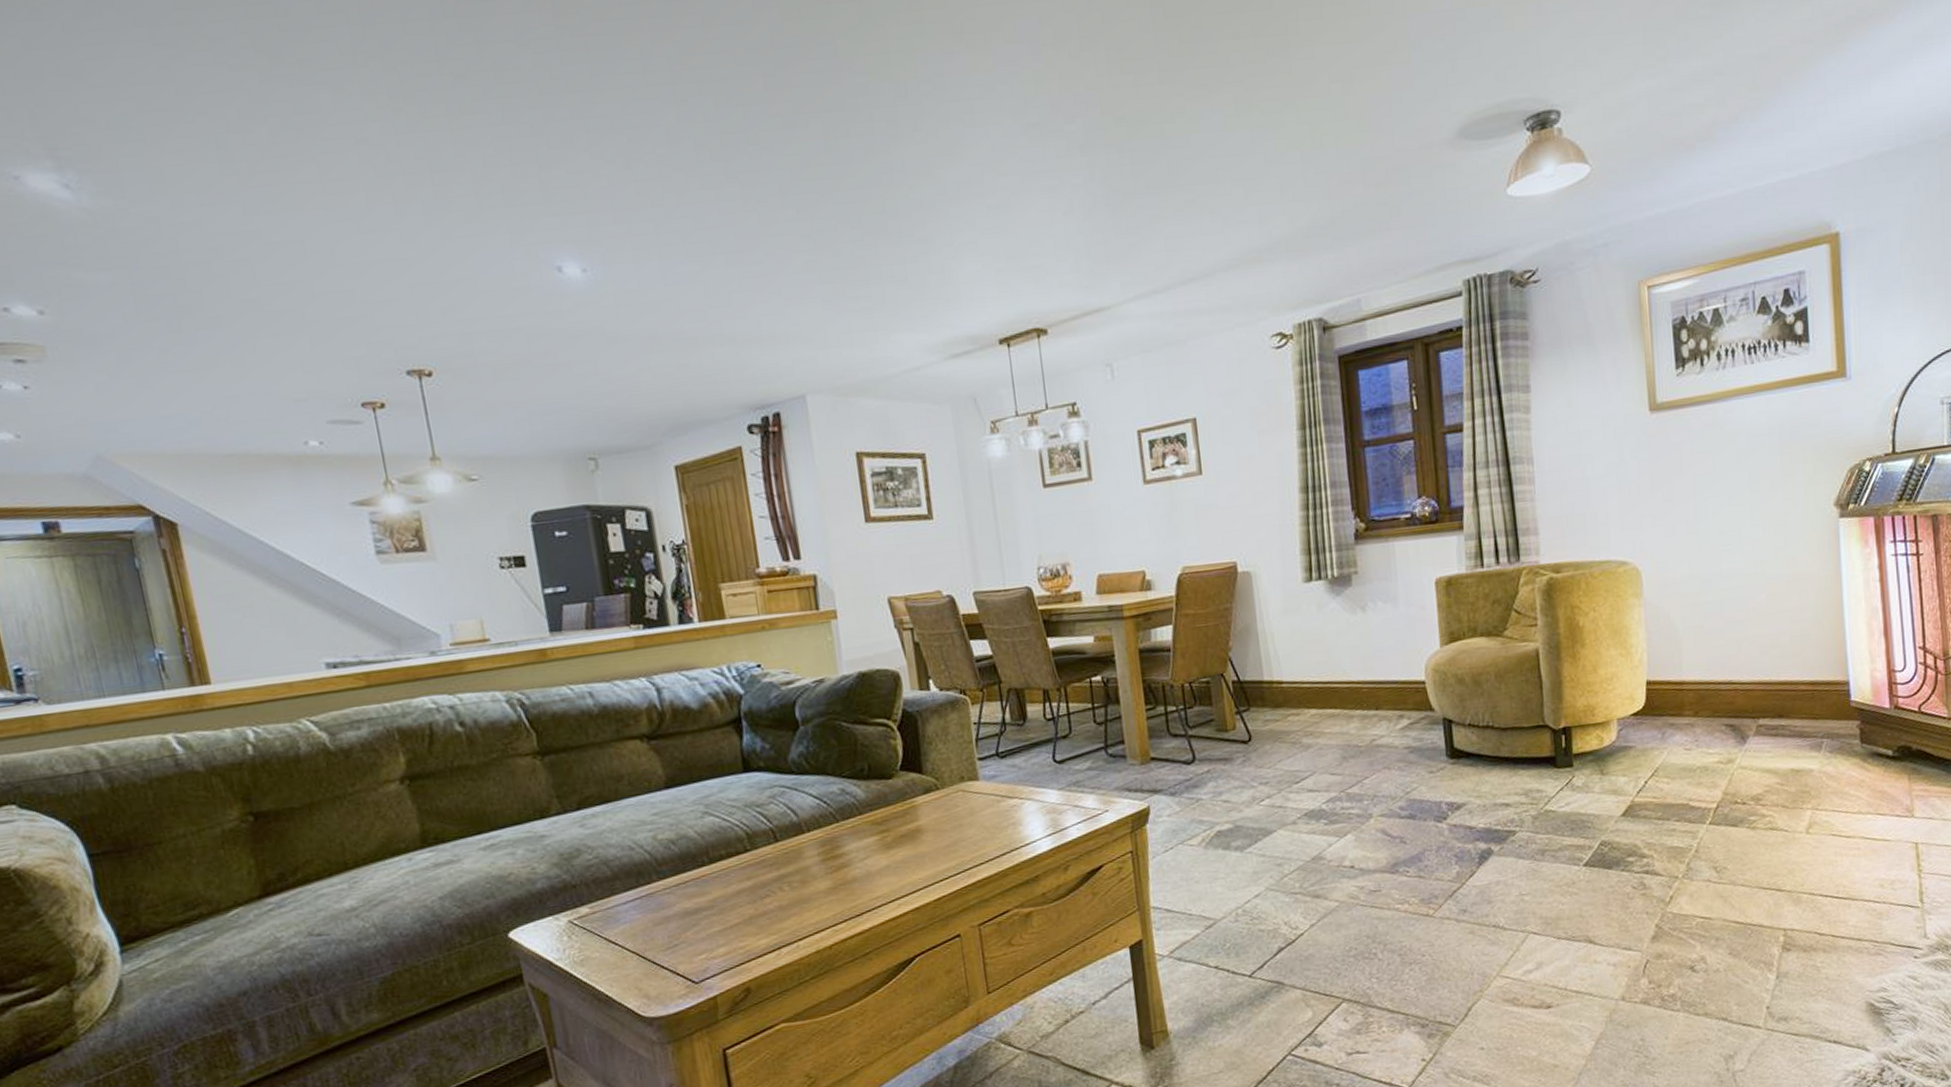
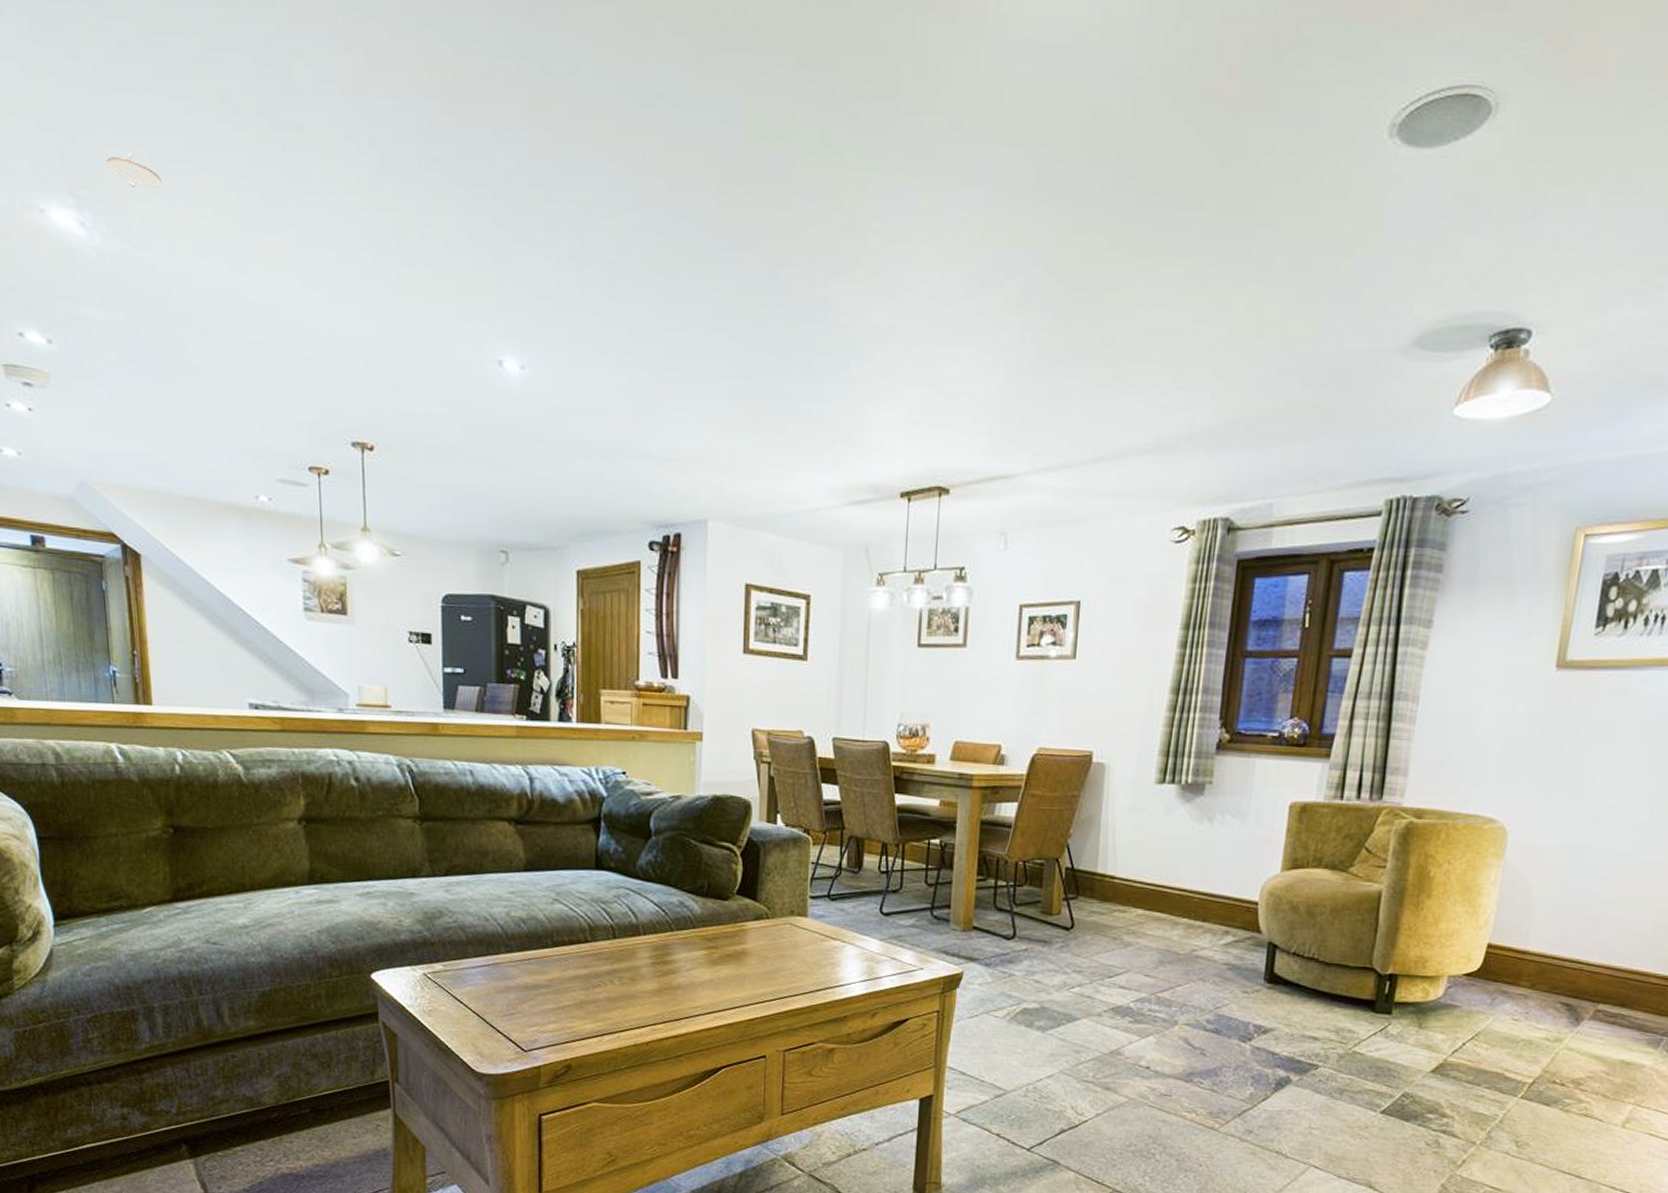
recessed light: none [86,107,155,142] -> present [106,152,162,188]

